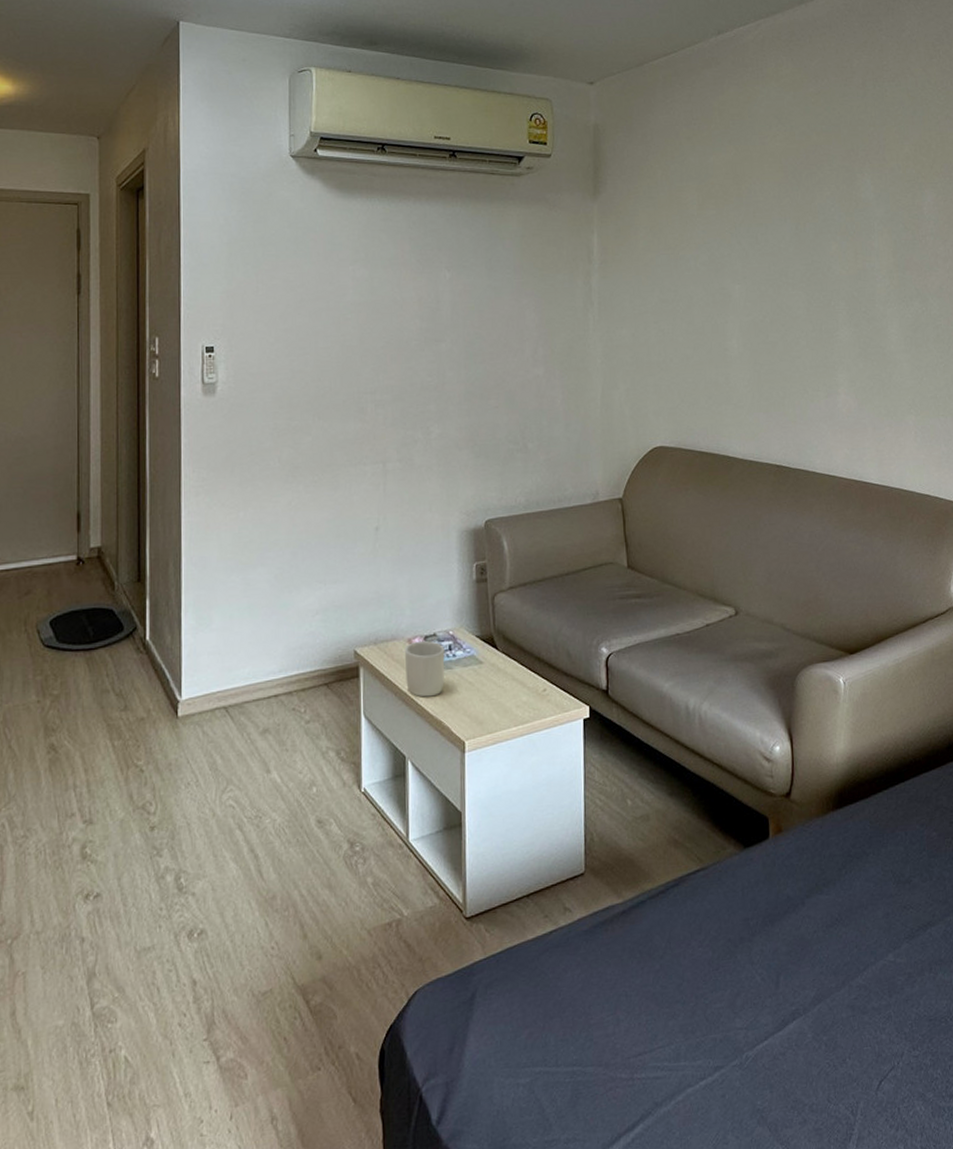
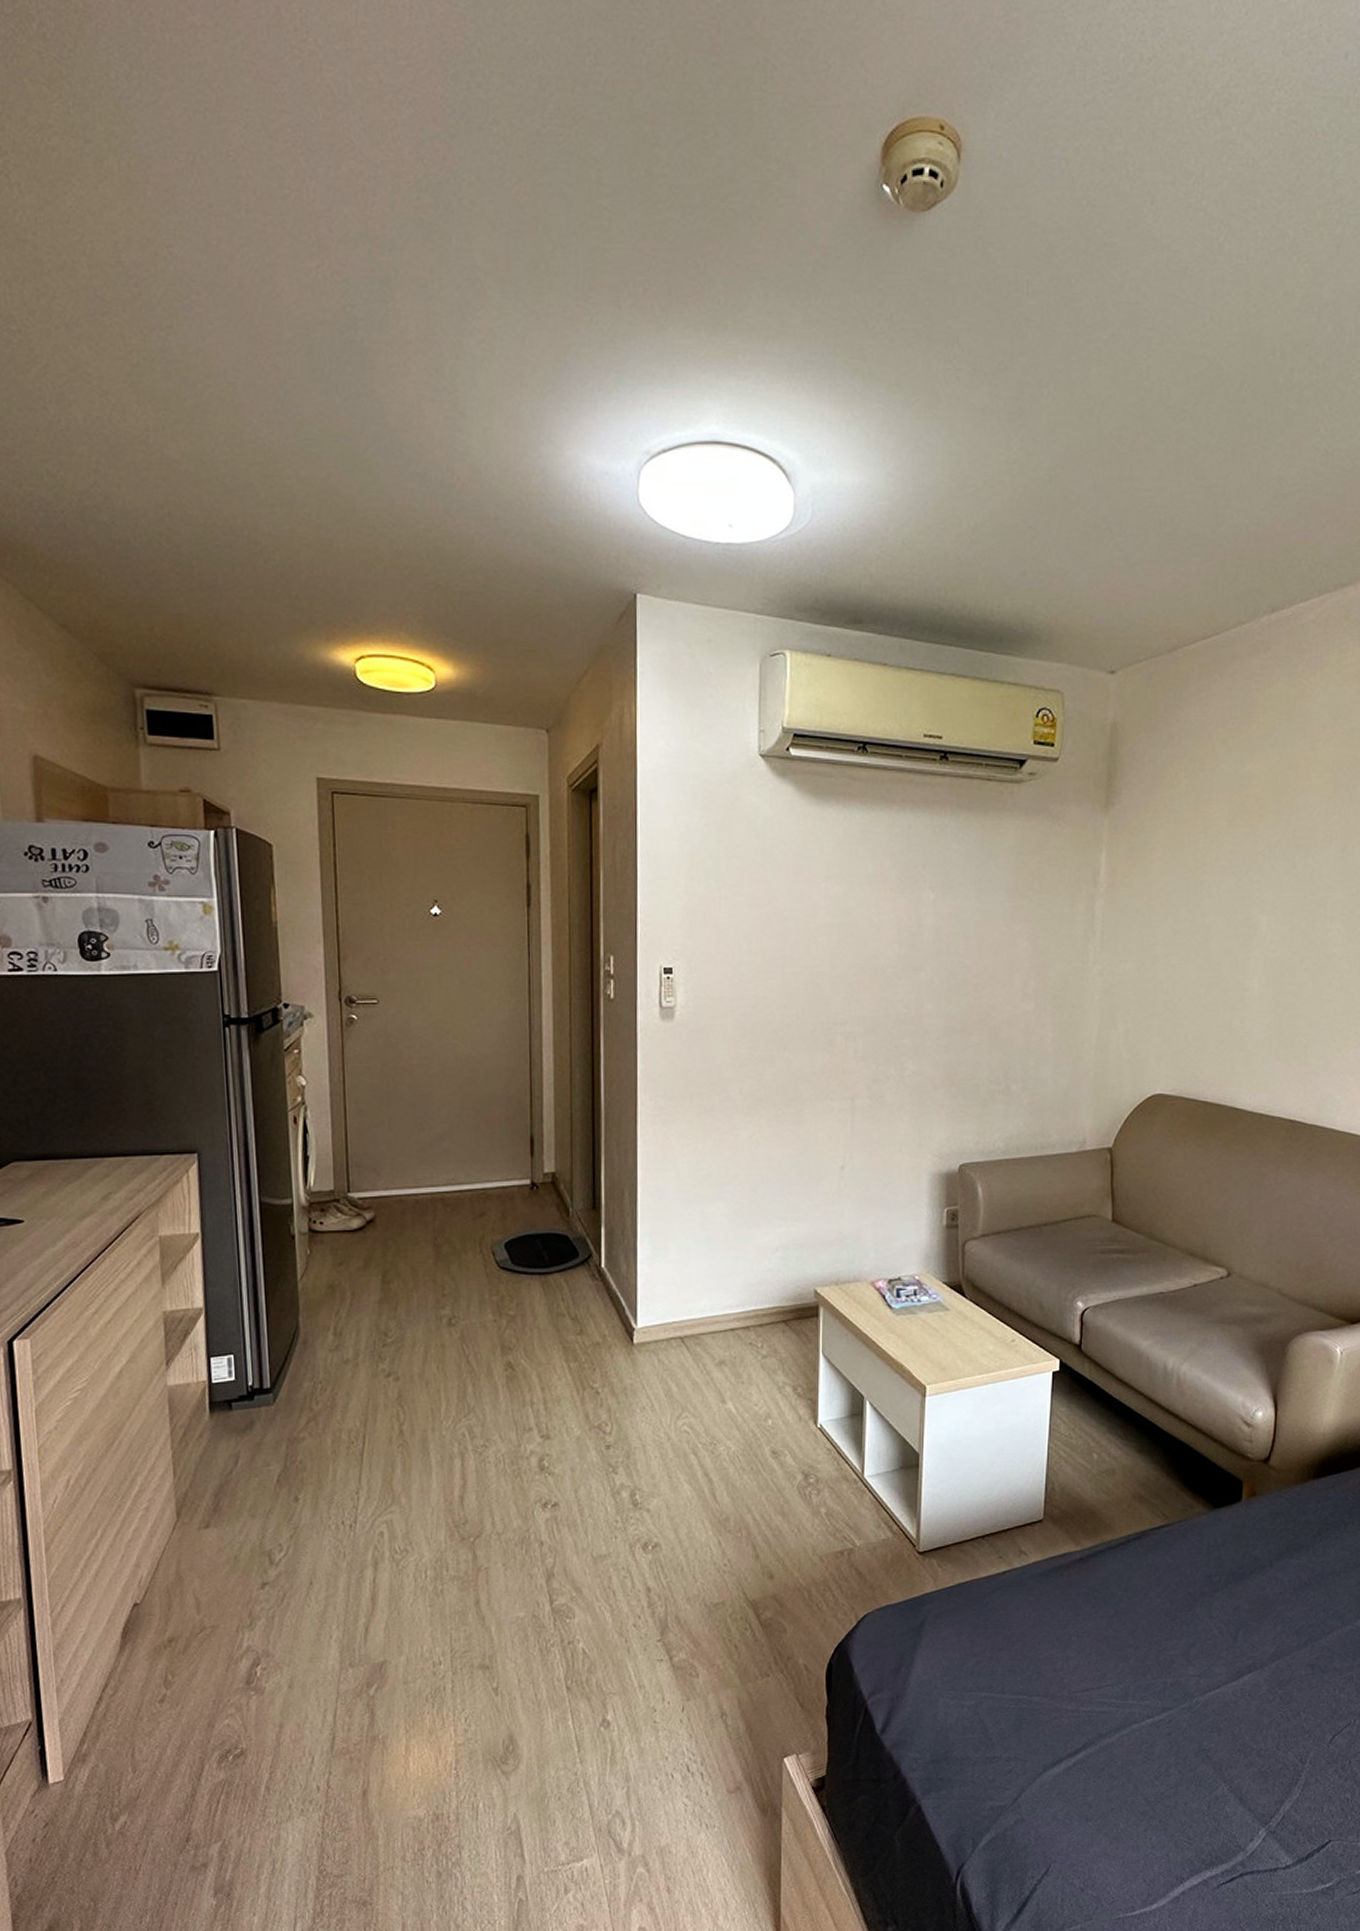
mug: present [404,640,445,697] -> none [866,1284,909,1340]

